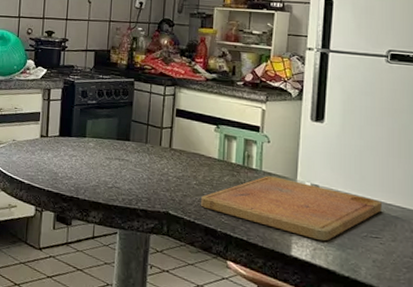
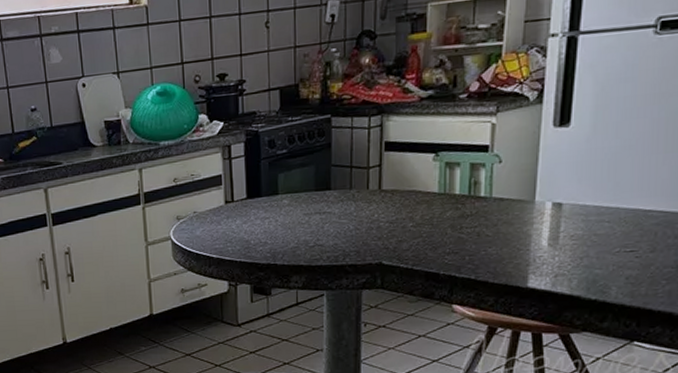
cutting board: present [200,176,382,241] -> none [418,201,640,266]

